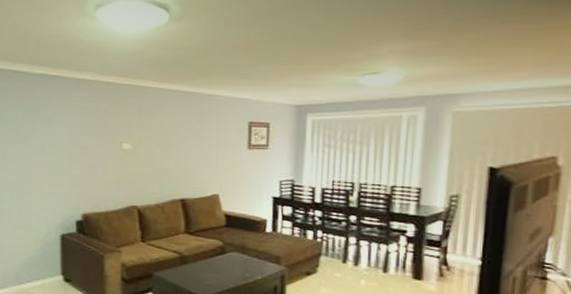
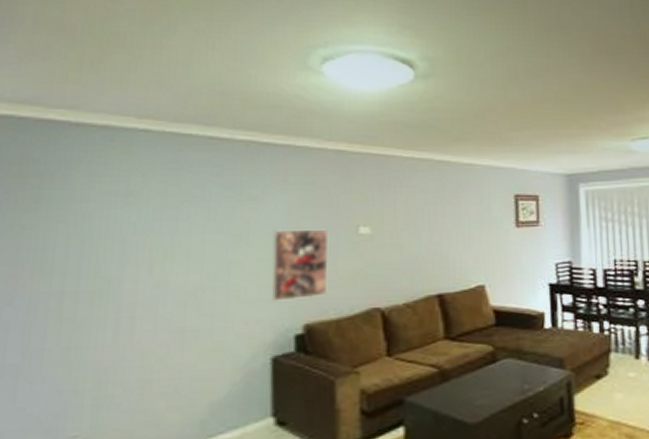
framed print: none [59,143,100,196] -> present [271,229,328,301]

